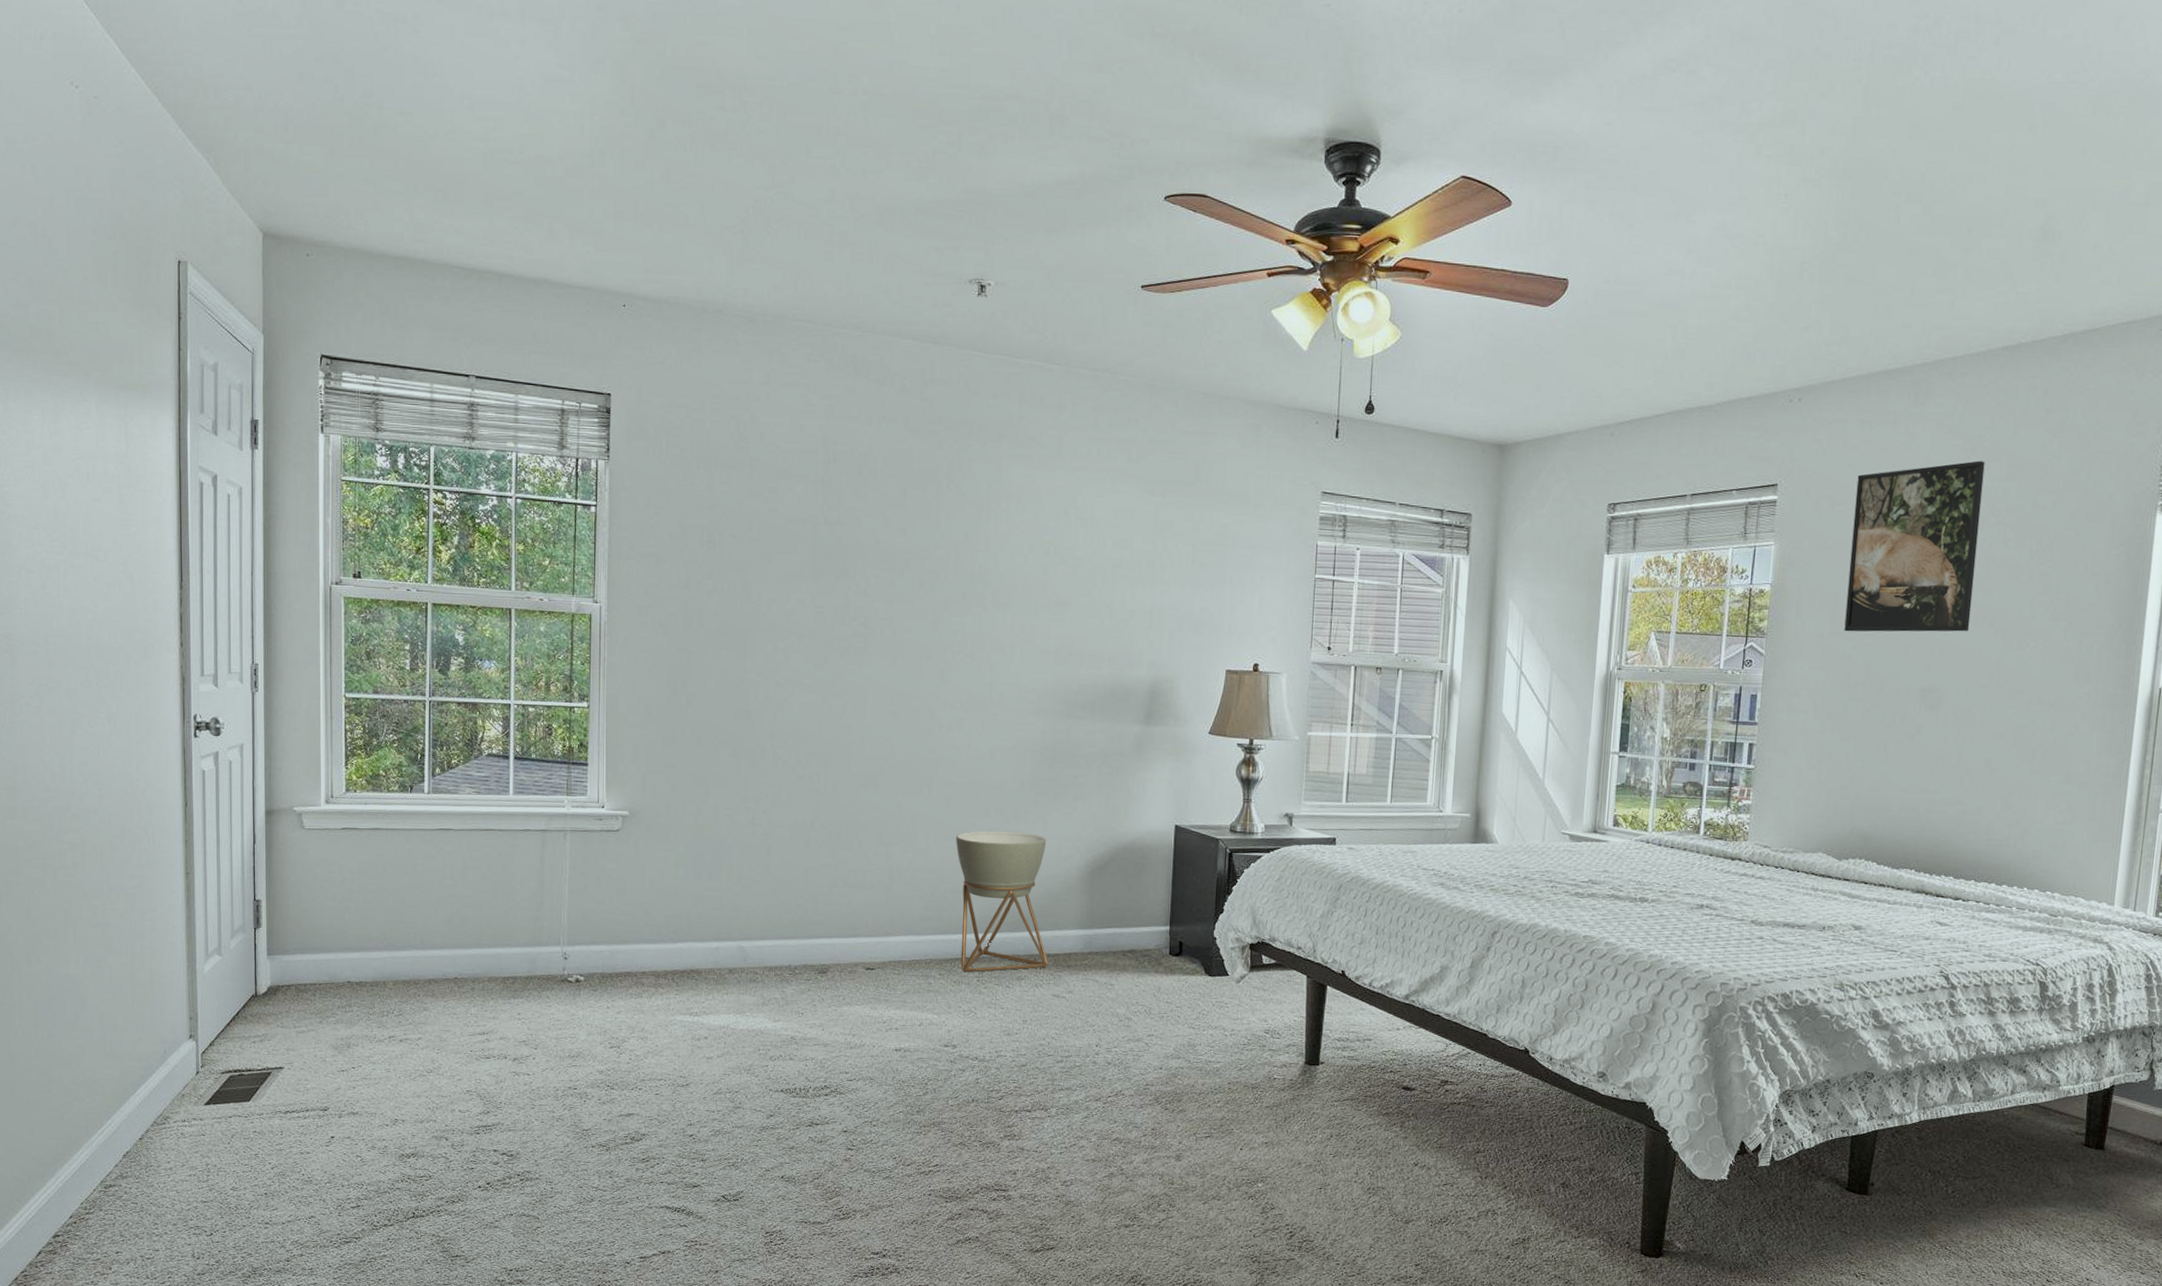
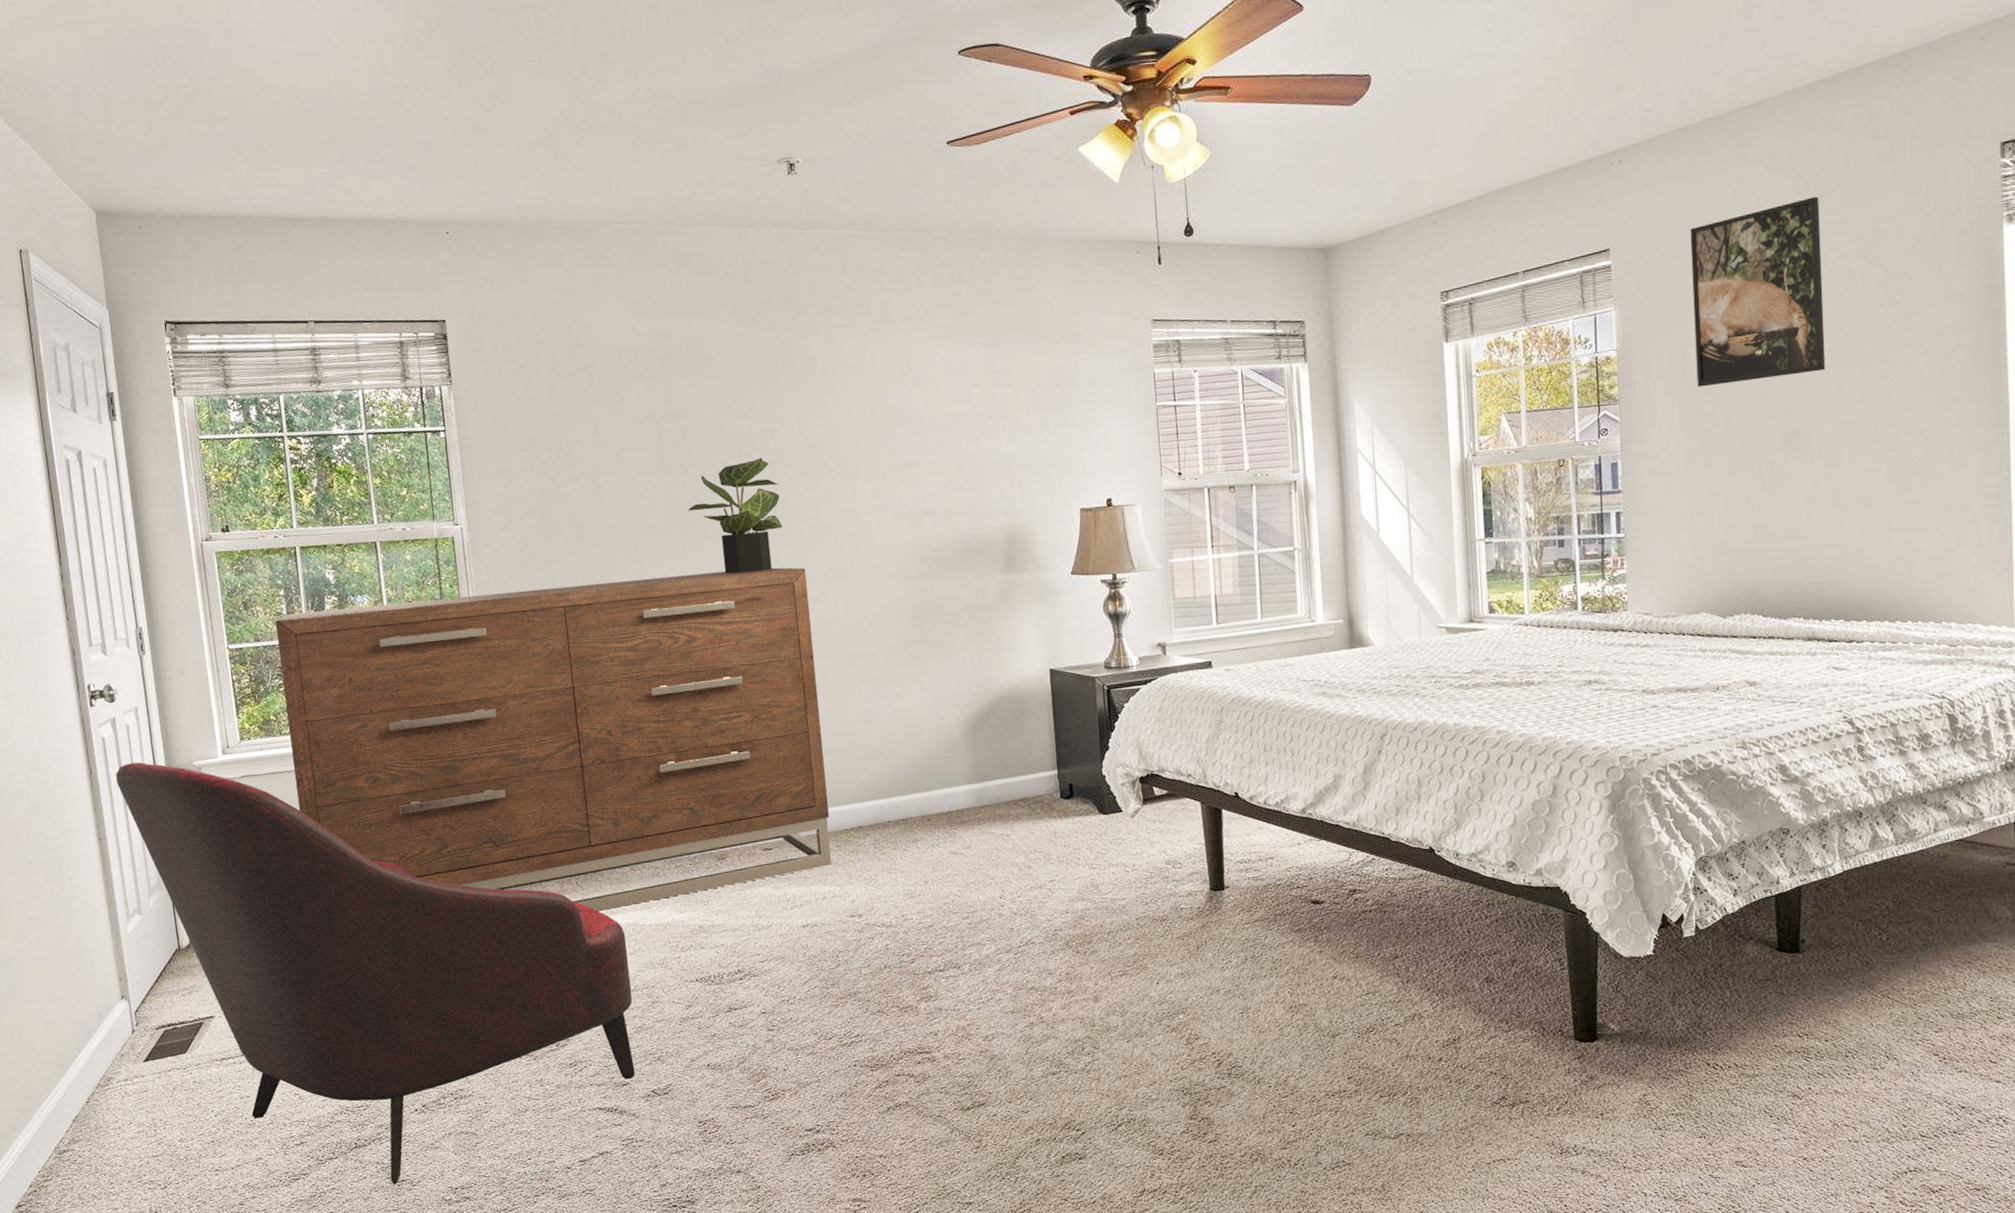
armchair: none [211,799,716,1259] -> present [115,762,635,1185]
dresser: none [396,670,945,1010] -> present [275,567,831,912]
potted plant: none [833,577,928,690] -> present [688,458,783,574]
planter: present [956,830,1048,973] -> none [835,695,942,841]

